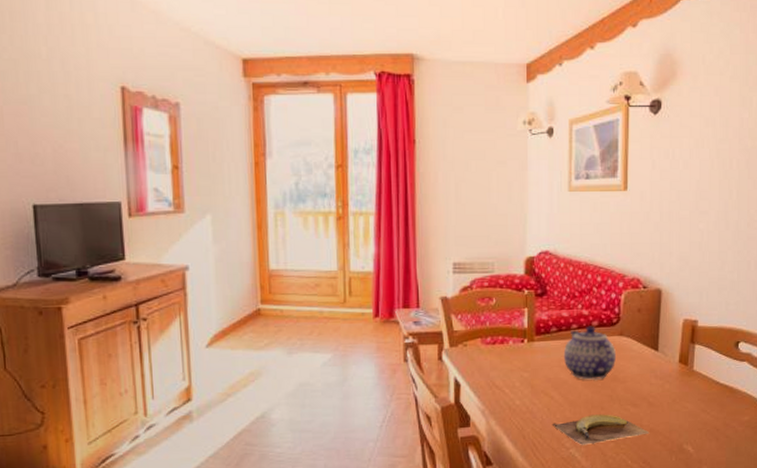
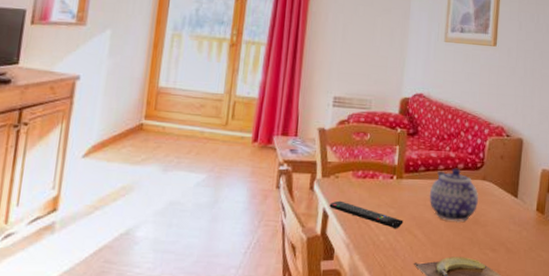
remote control: none [460,368,538,393] -> present [329,200,404,229]

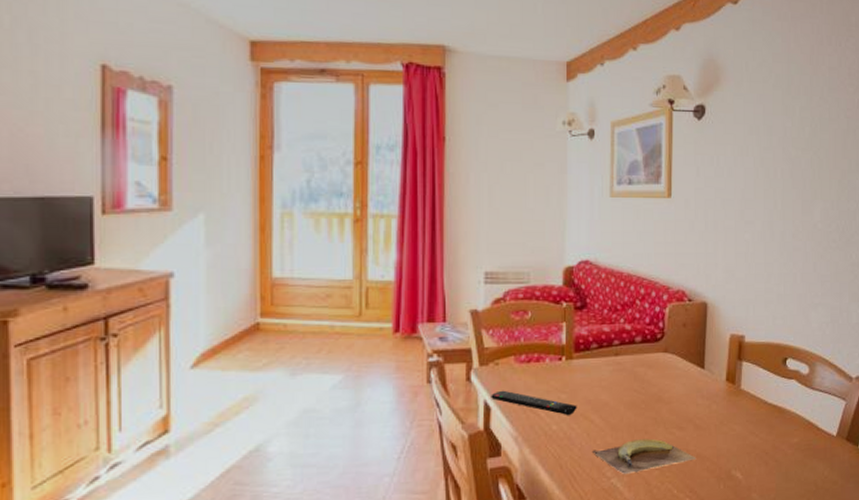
teapot: present [429,168,478,223] -> none [604,341,660,402]

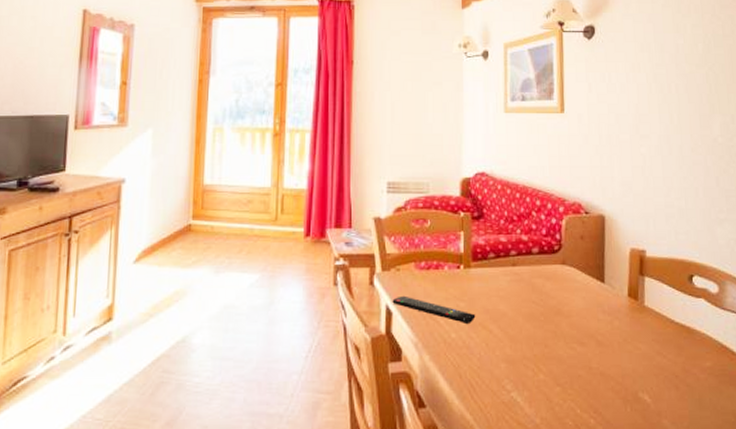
banana: present [593,438,697,474] -> none [492,353,600,388]

